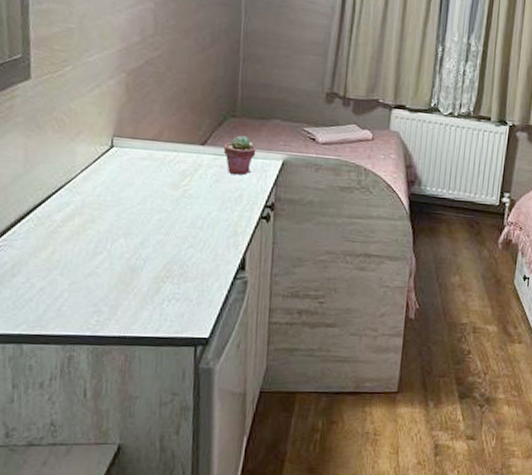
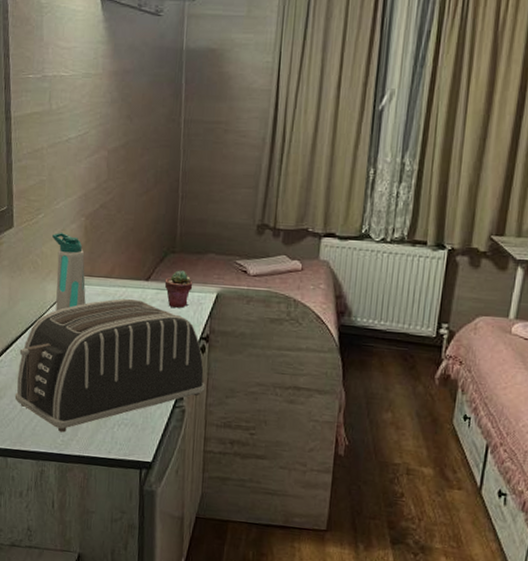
toaster: none [32,163,270,312] -> present [14,298,205,433]
water bottle: none [84,88,128,176] -> present [52,233,86,311]

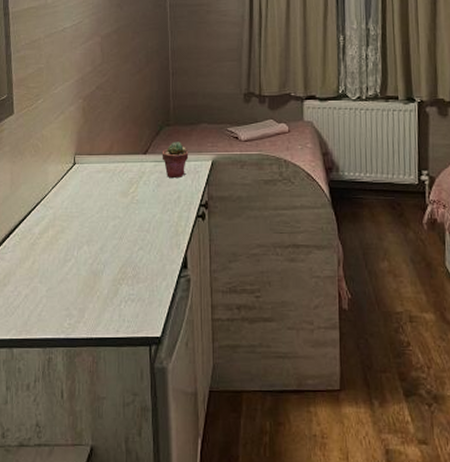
toaster: present [14,298,205,433] -> none [19,173,208,315]
water bottle: present [52,233,86,311] -> none [52,116,87,191]

